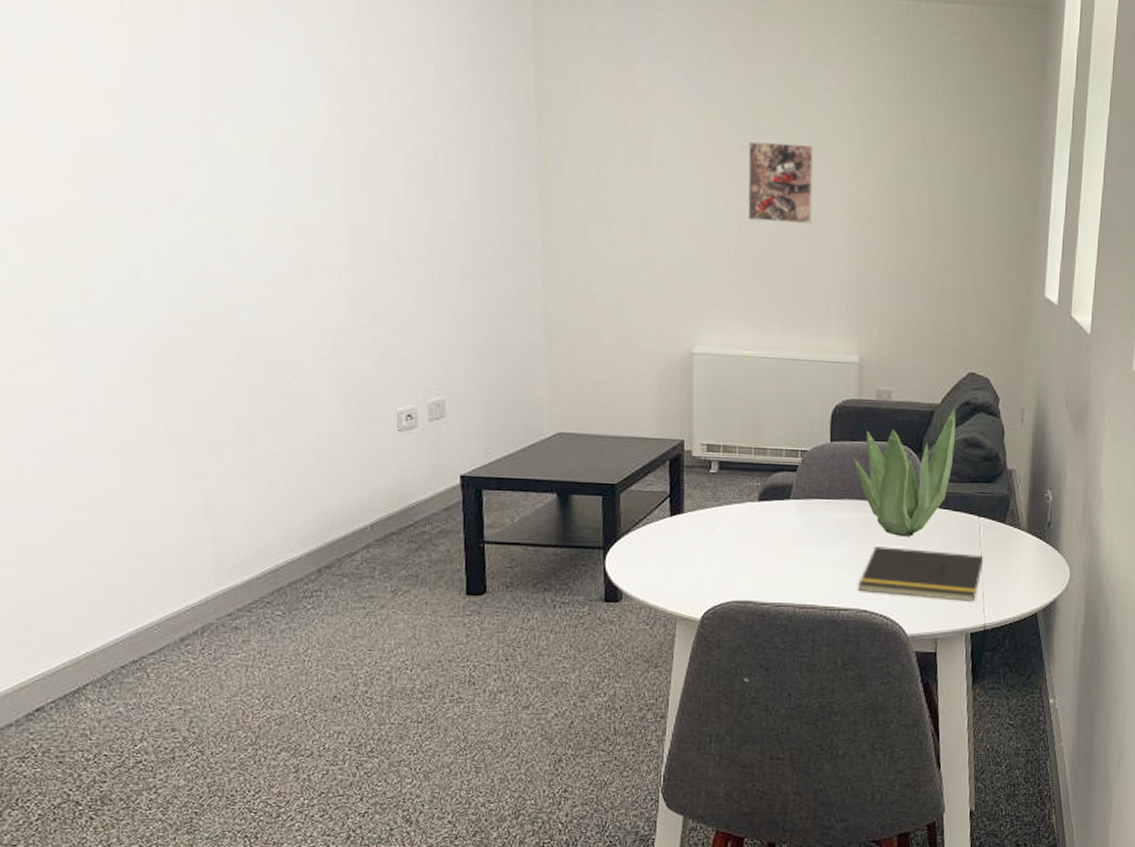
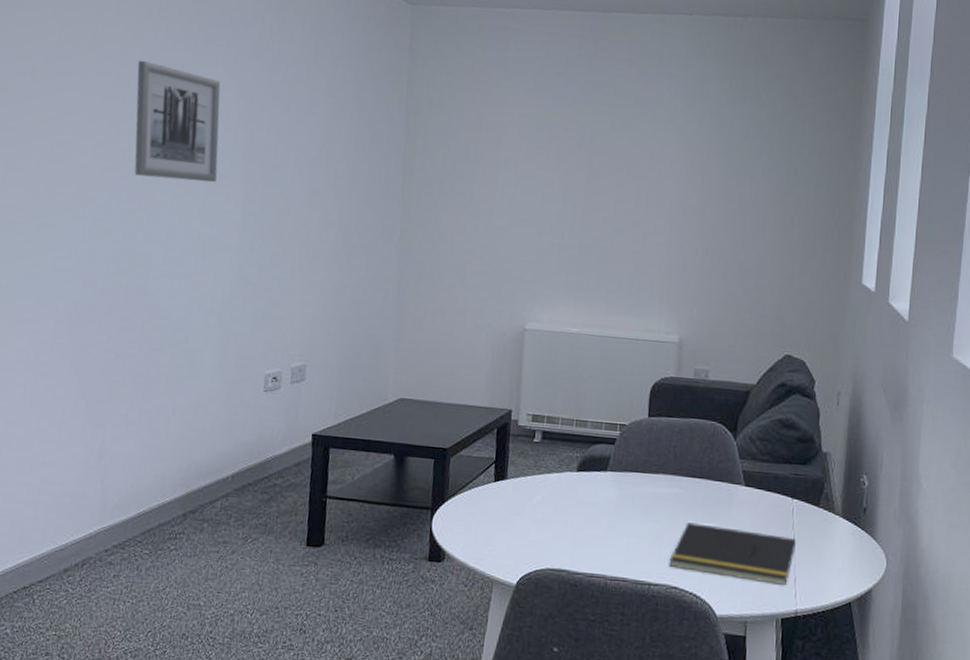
wall art: none [187,35,310,190] -> present [134,60,221,183]
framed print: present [747,141,814,224] -> none [581,140,645,214]
plant: present [853,408,956,538] -> none [669,389,772,516]

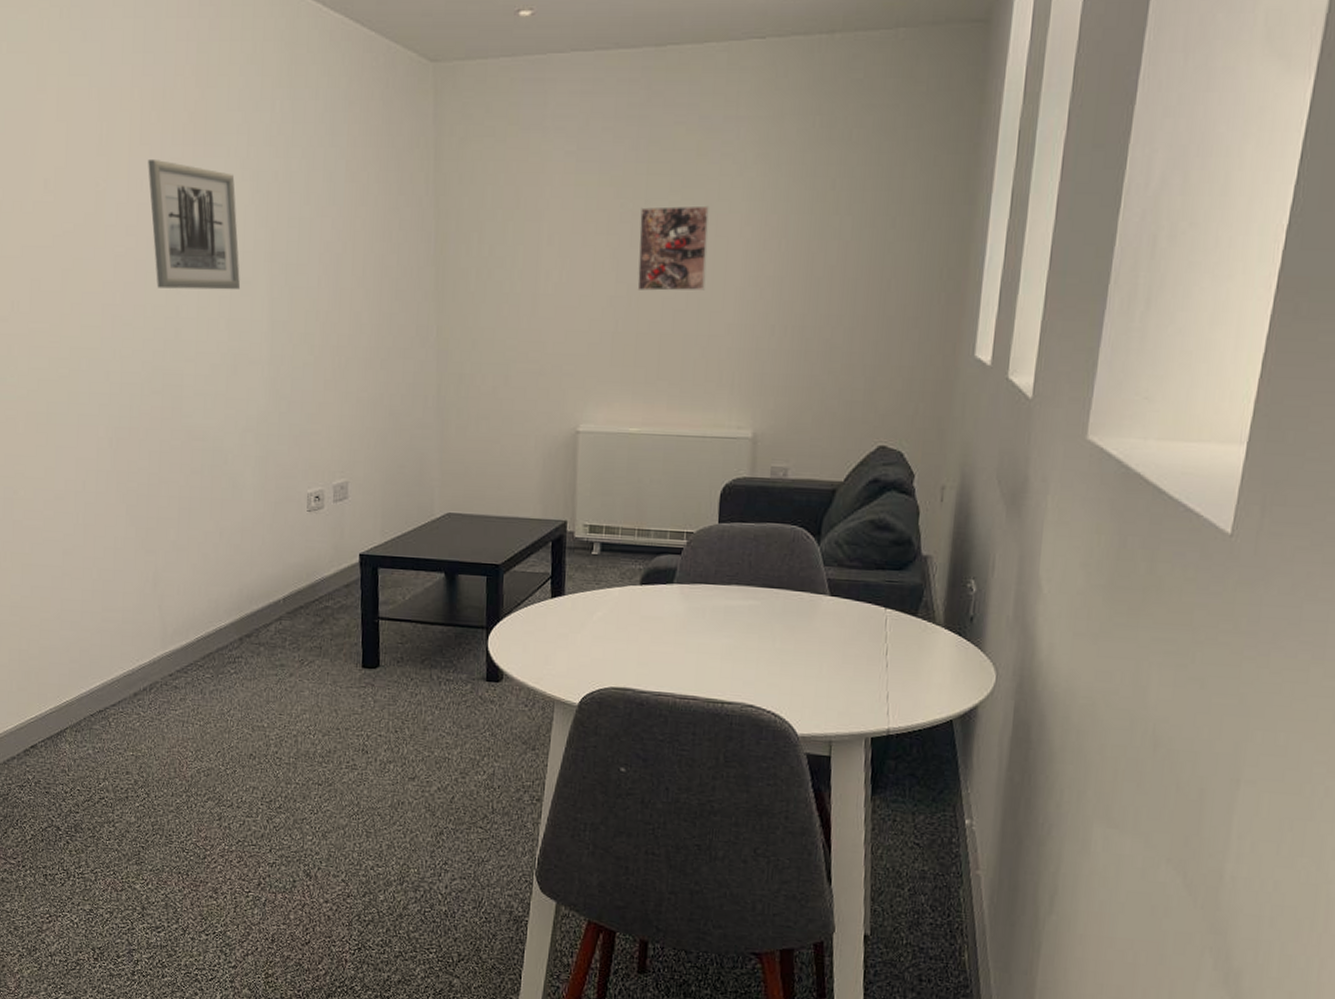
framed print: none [581,140,645,214] -> present [637,205,709,291]
notepad: present [669,522,796,586] -> none [744,637,889,703]

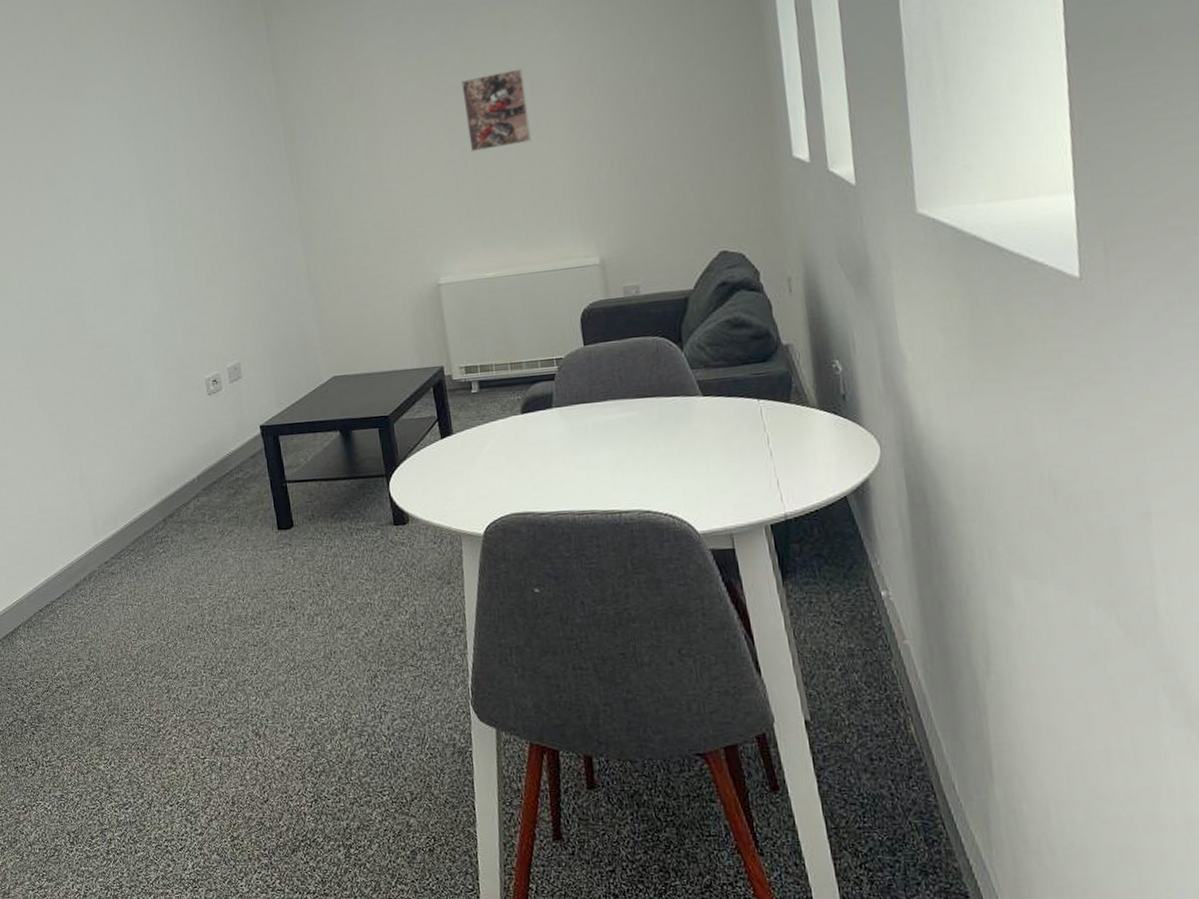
wall art: present [148,158,241,290] -> none [30,115,123,222]

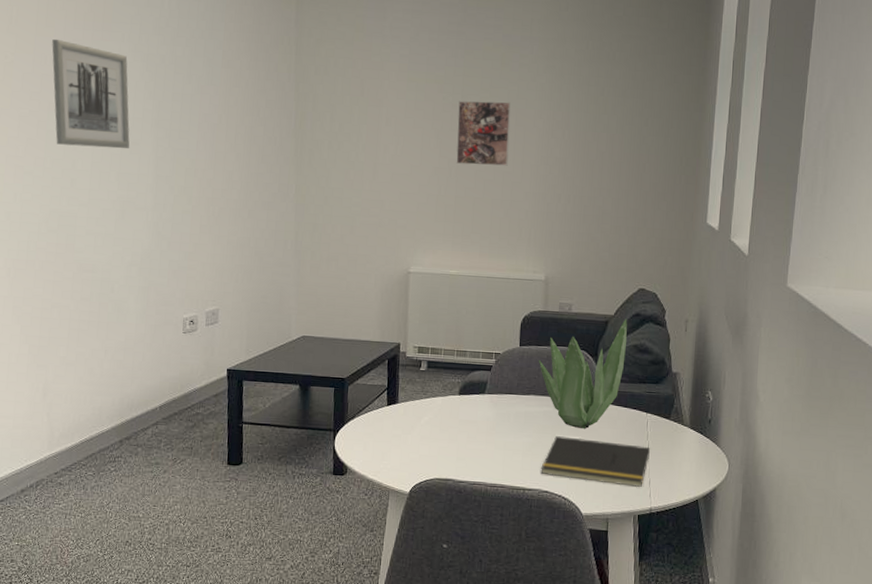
wall art: none [30,115,123,222] -> present [52,39,130,149]
plant: none [610,290,719,431] -> present [538,318,628,430]
notepad: none [636,440,773,493] -> present [541,436,650,488]

